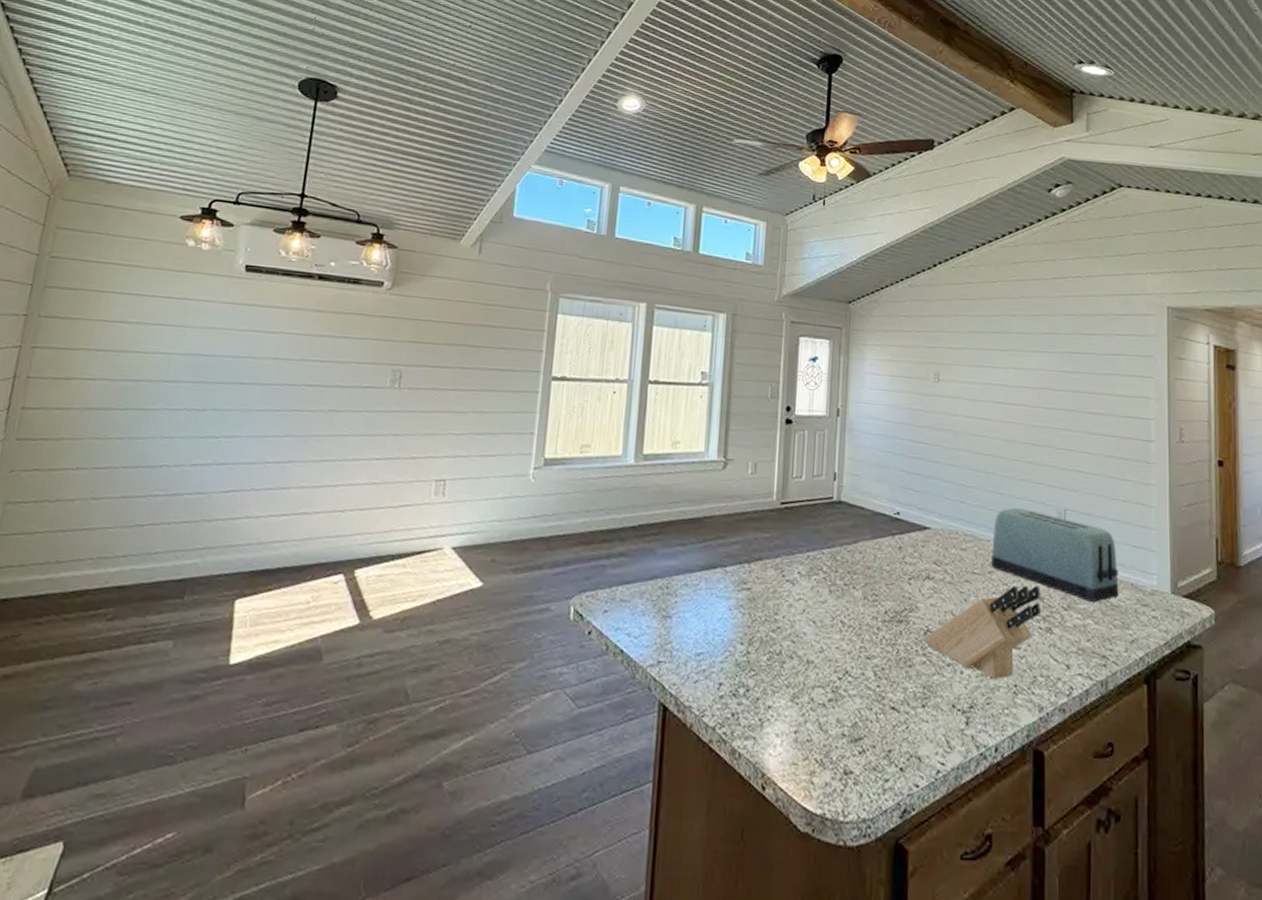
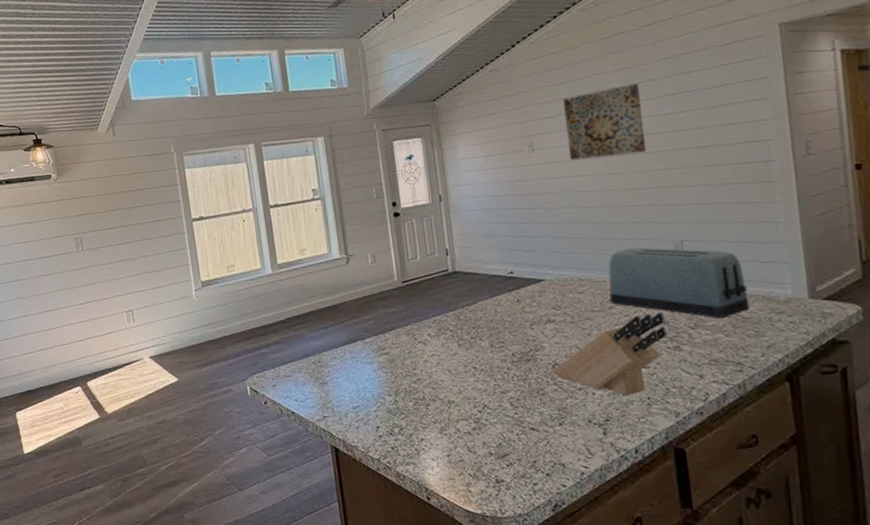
wall art: none [973,332,1045,407] -> present [563,83,646,160]

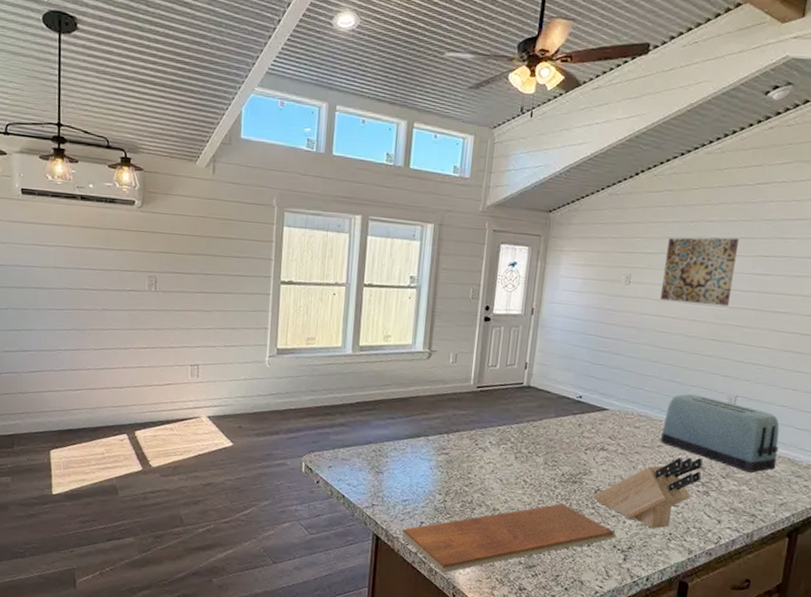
chopping board: none [360,385,588,476] -> present [402,504,616,573]

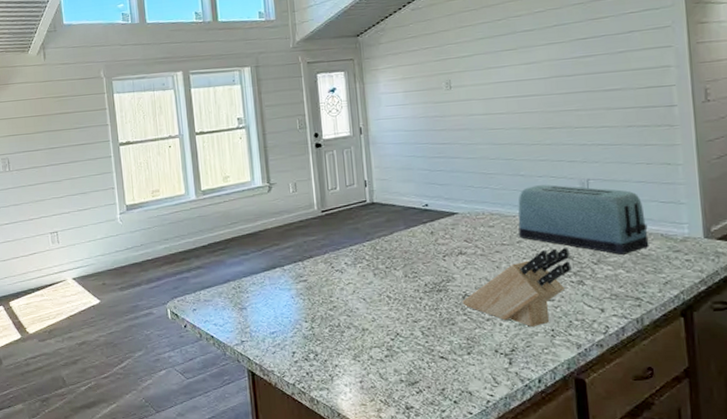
chopping board: present [402,504,616,573] -> none [276,314,495,401]
wall art: present [661,237,740,307] -> none [480,27,557,98]

